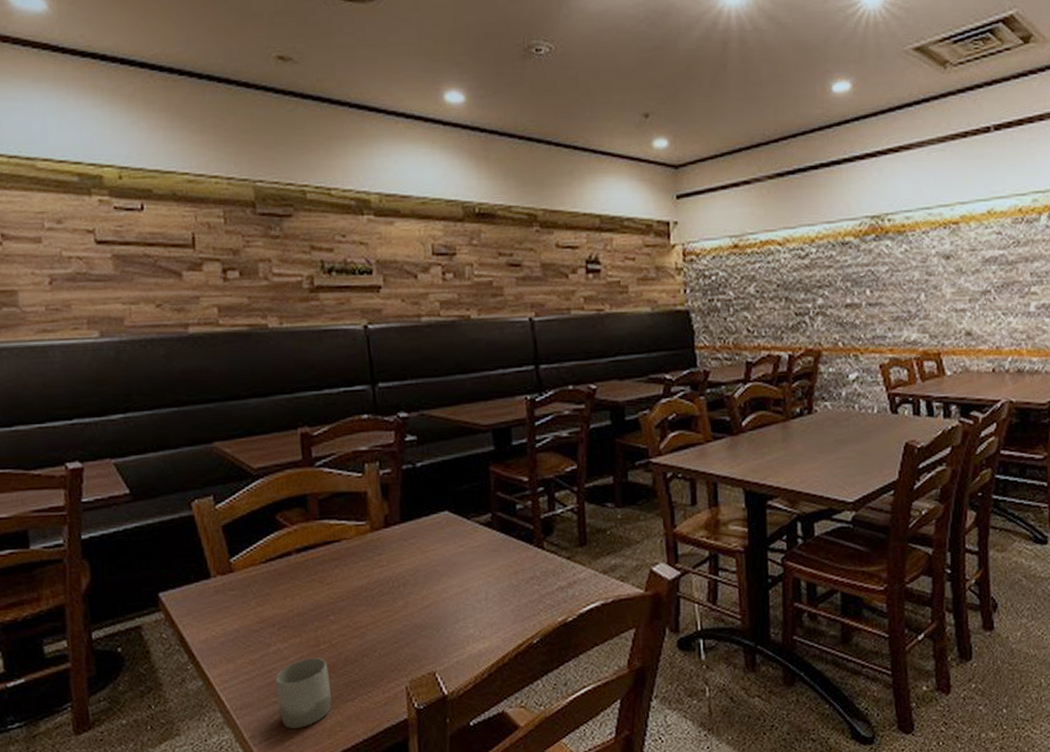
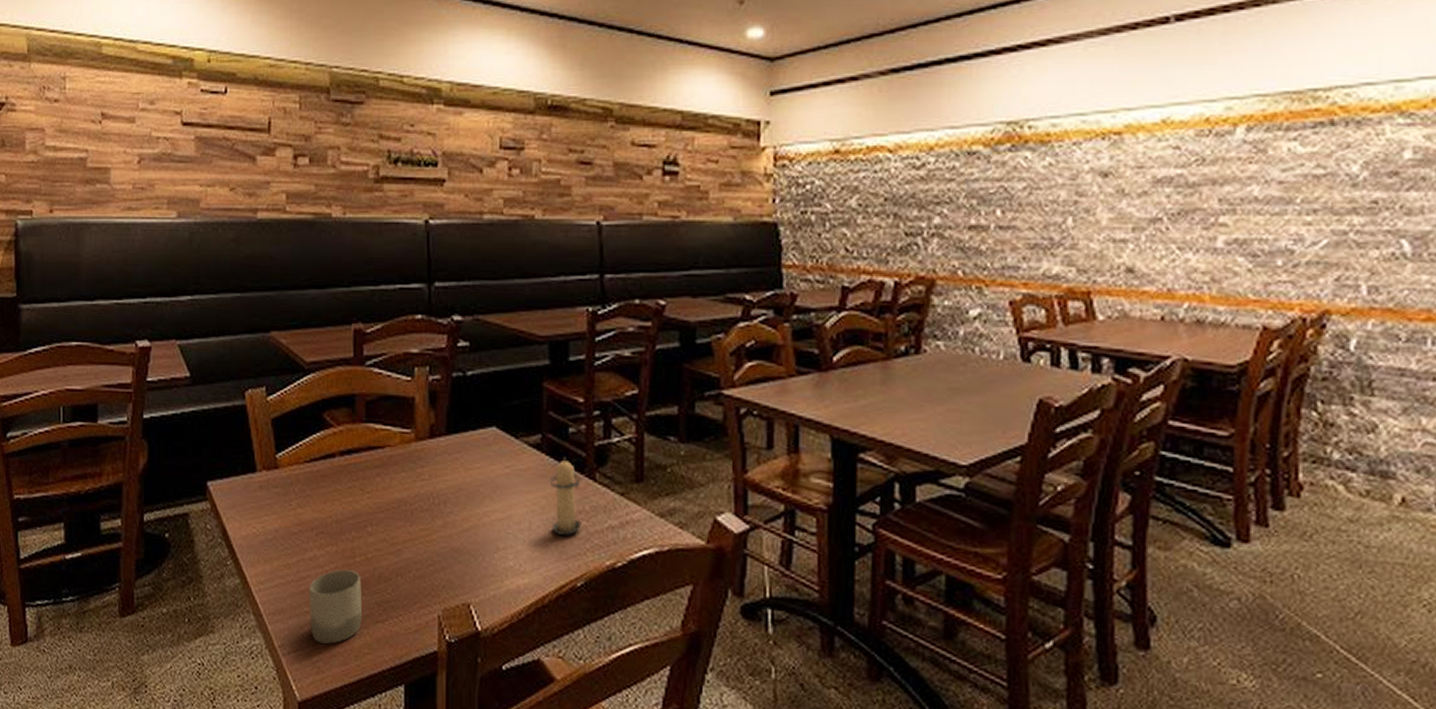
candle: none [501,531,534,600] -> present [549,456,582,535]

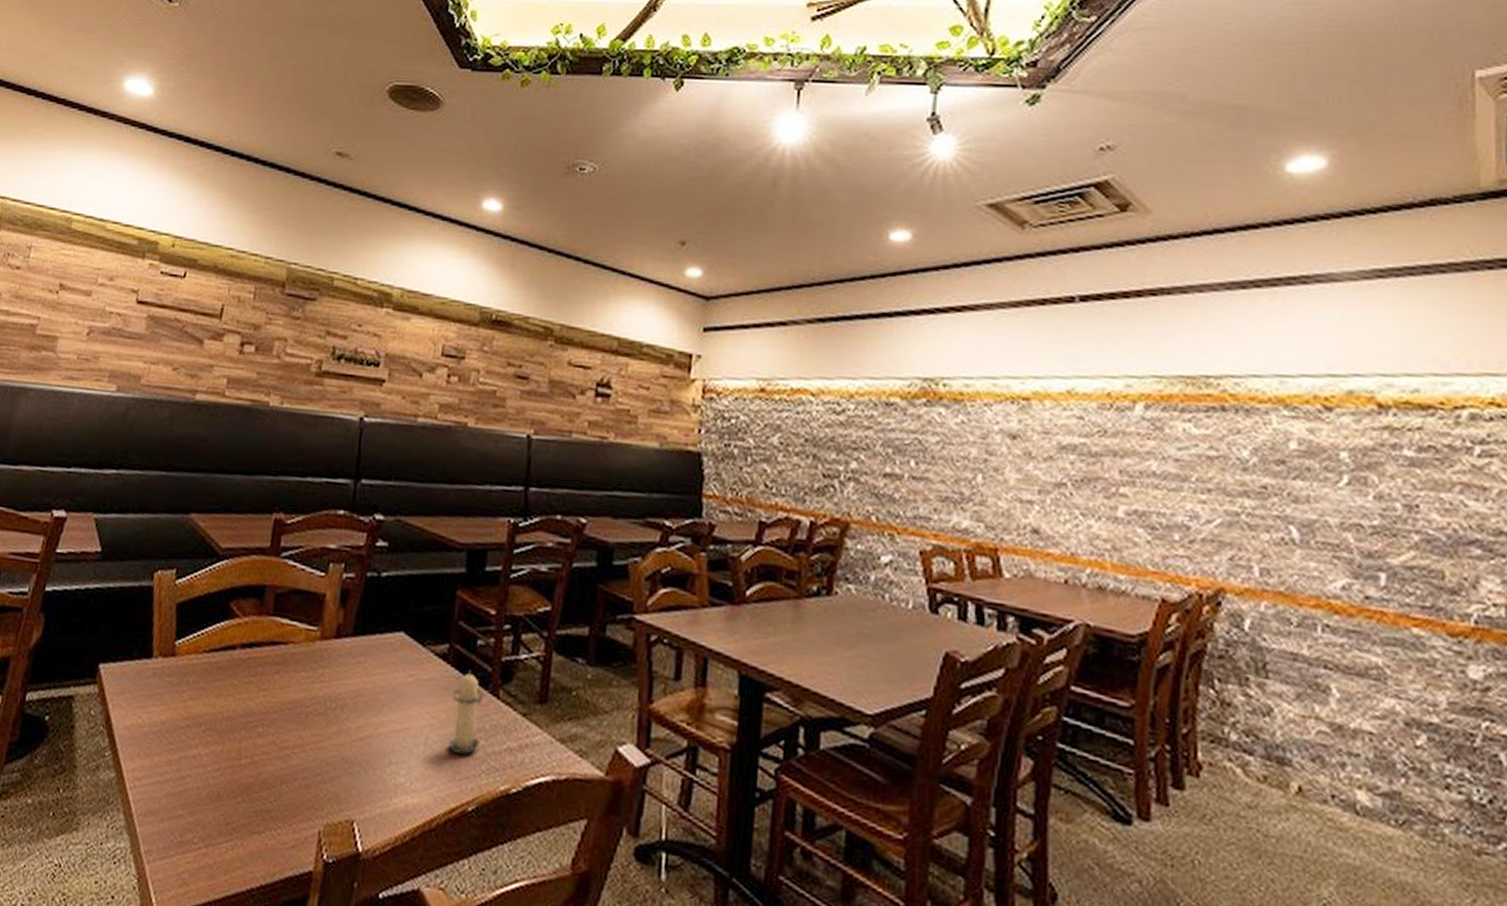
cup: present [309,569,363,644] -> none [181,771,244,854]

